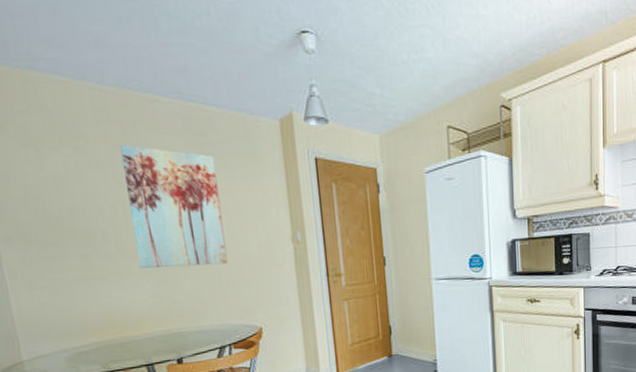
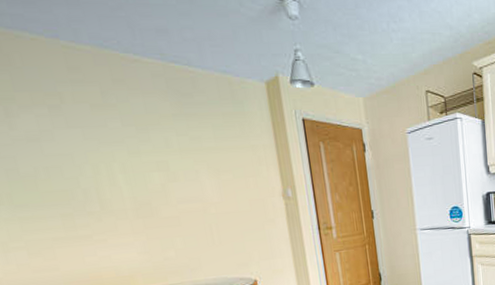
wall art: present [120,145,228,268] -> none [100,105,220,227]

